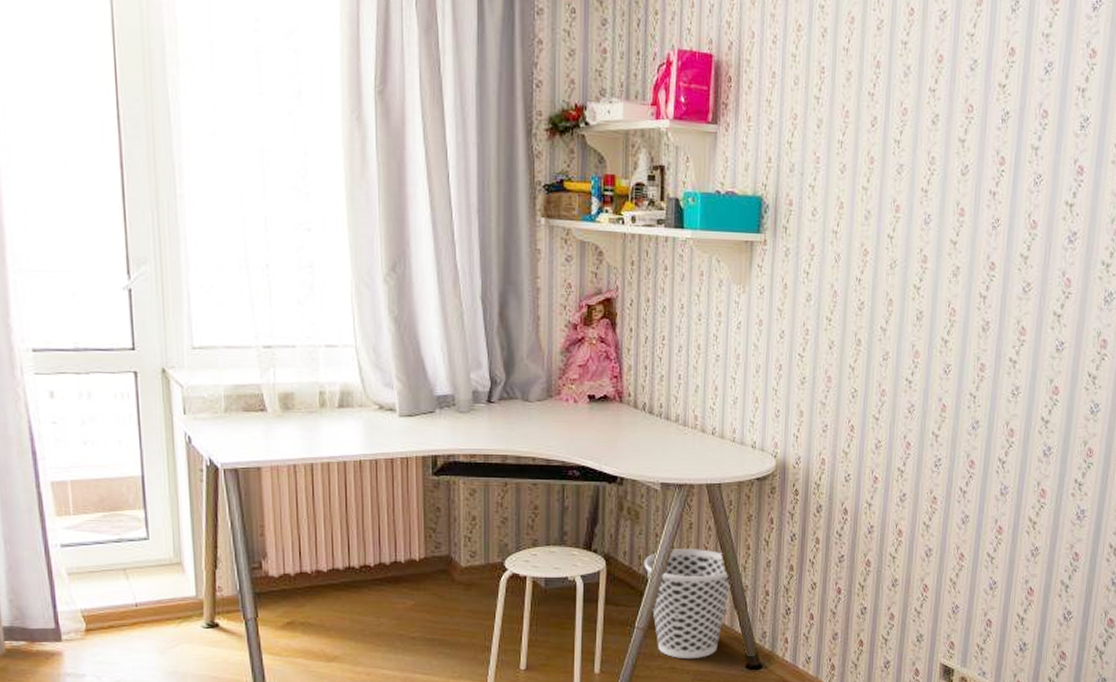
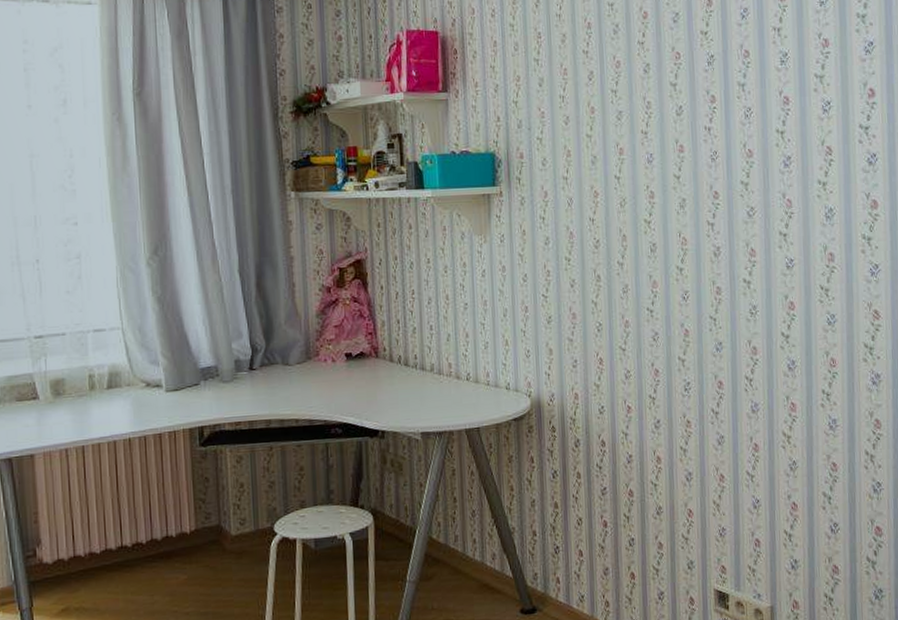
wastebasket: present [644,549,732,658] -> none [410,495,498,610]

